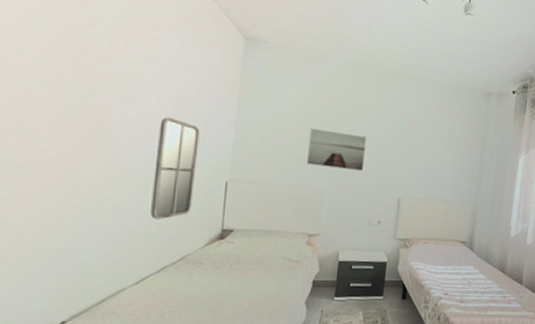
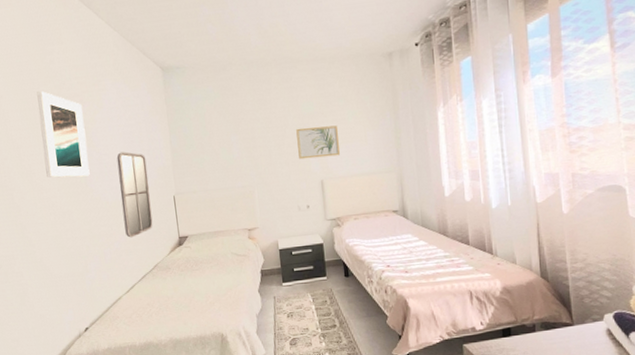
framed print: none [49,14,127,135] -> present [37,91,90,178]
wall art: present [307,128,367,171] -> none [230,129,282,166]
wall art: none [381,141,427,178] -> present [296,125,341,160]

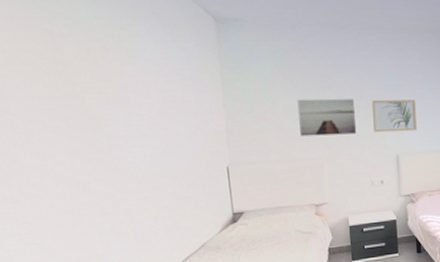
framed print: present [37,91,90,178] -> none [36,29,115,141]
home mirror: present [116,151,153,238] -> none [152,113,200,214]
wall art: none [230,129,282,166] -> present [297,98,356,137]

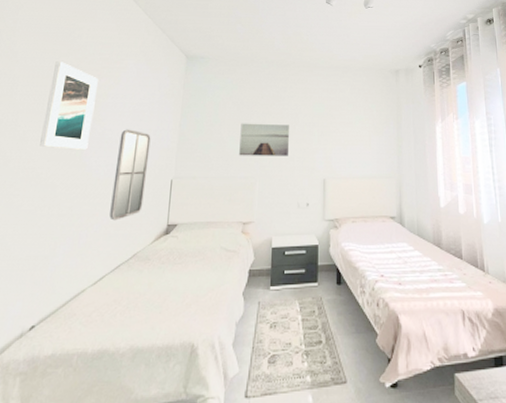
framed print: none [36,29,115,141] -> present [40,61,99,150]
home mirror: none [152,113,200,214] -> present [109,129,151,221]
wall art: present [372,99,418,133] -> none [305,126,345,157]

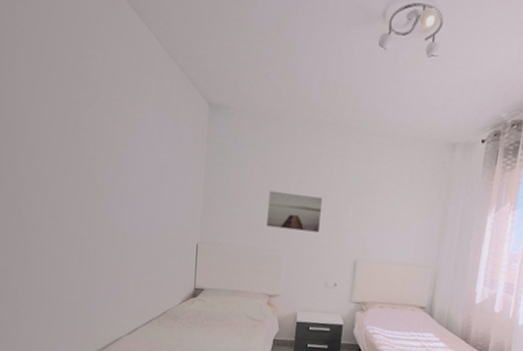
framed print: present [40,61,99,150] -> none [62,98,115,203]
home mirror: present [109,129,151,221] -> none [138,185,174,279]

